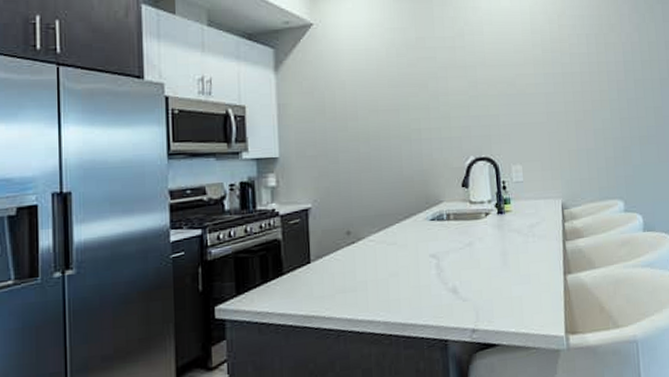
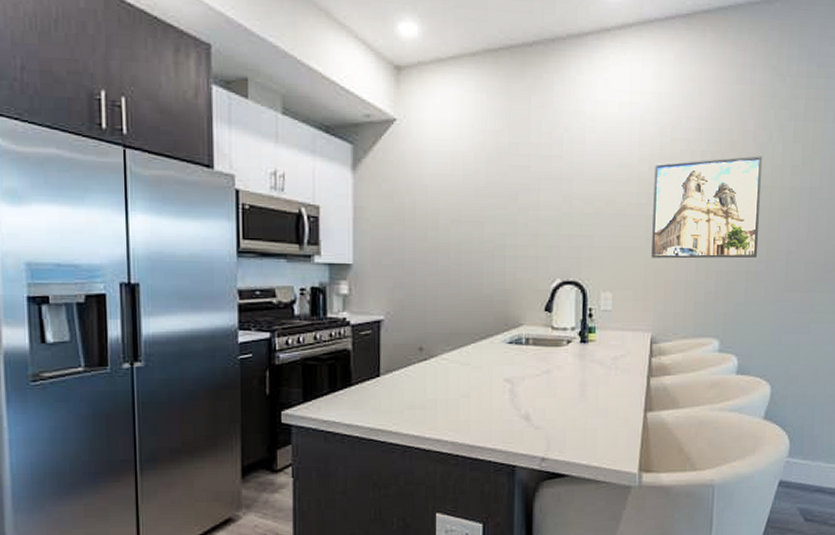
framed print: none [547,34,647,131] -> present [651,155,763,259]

